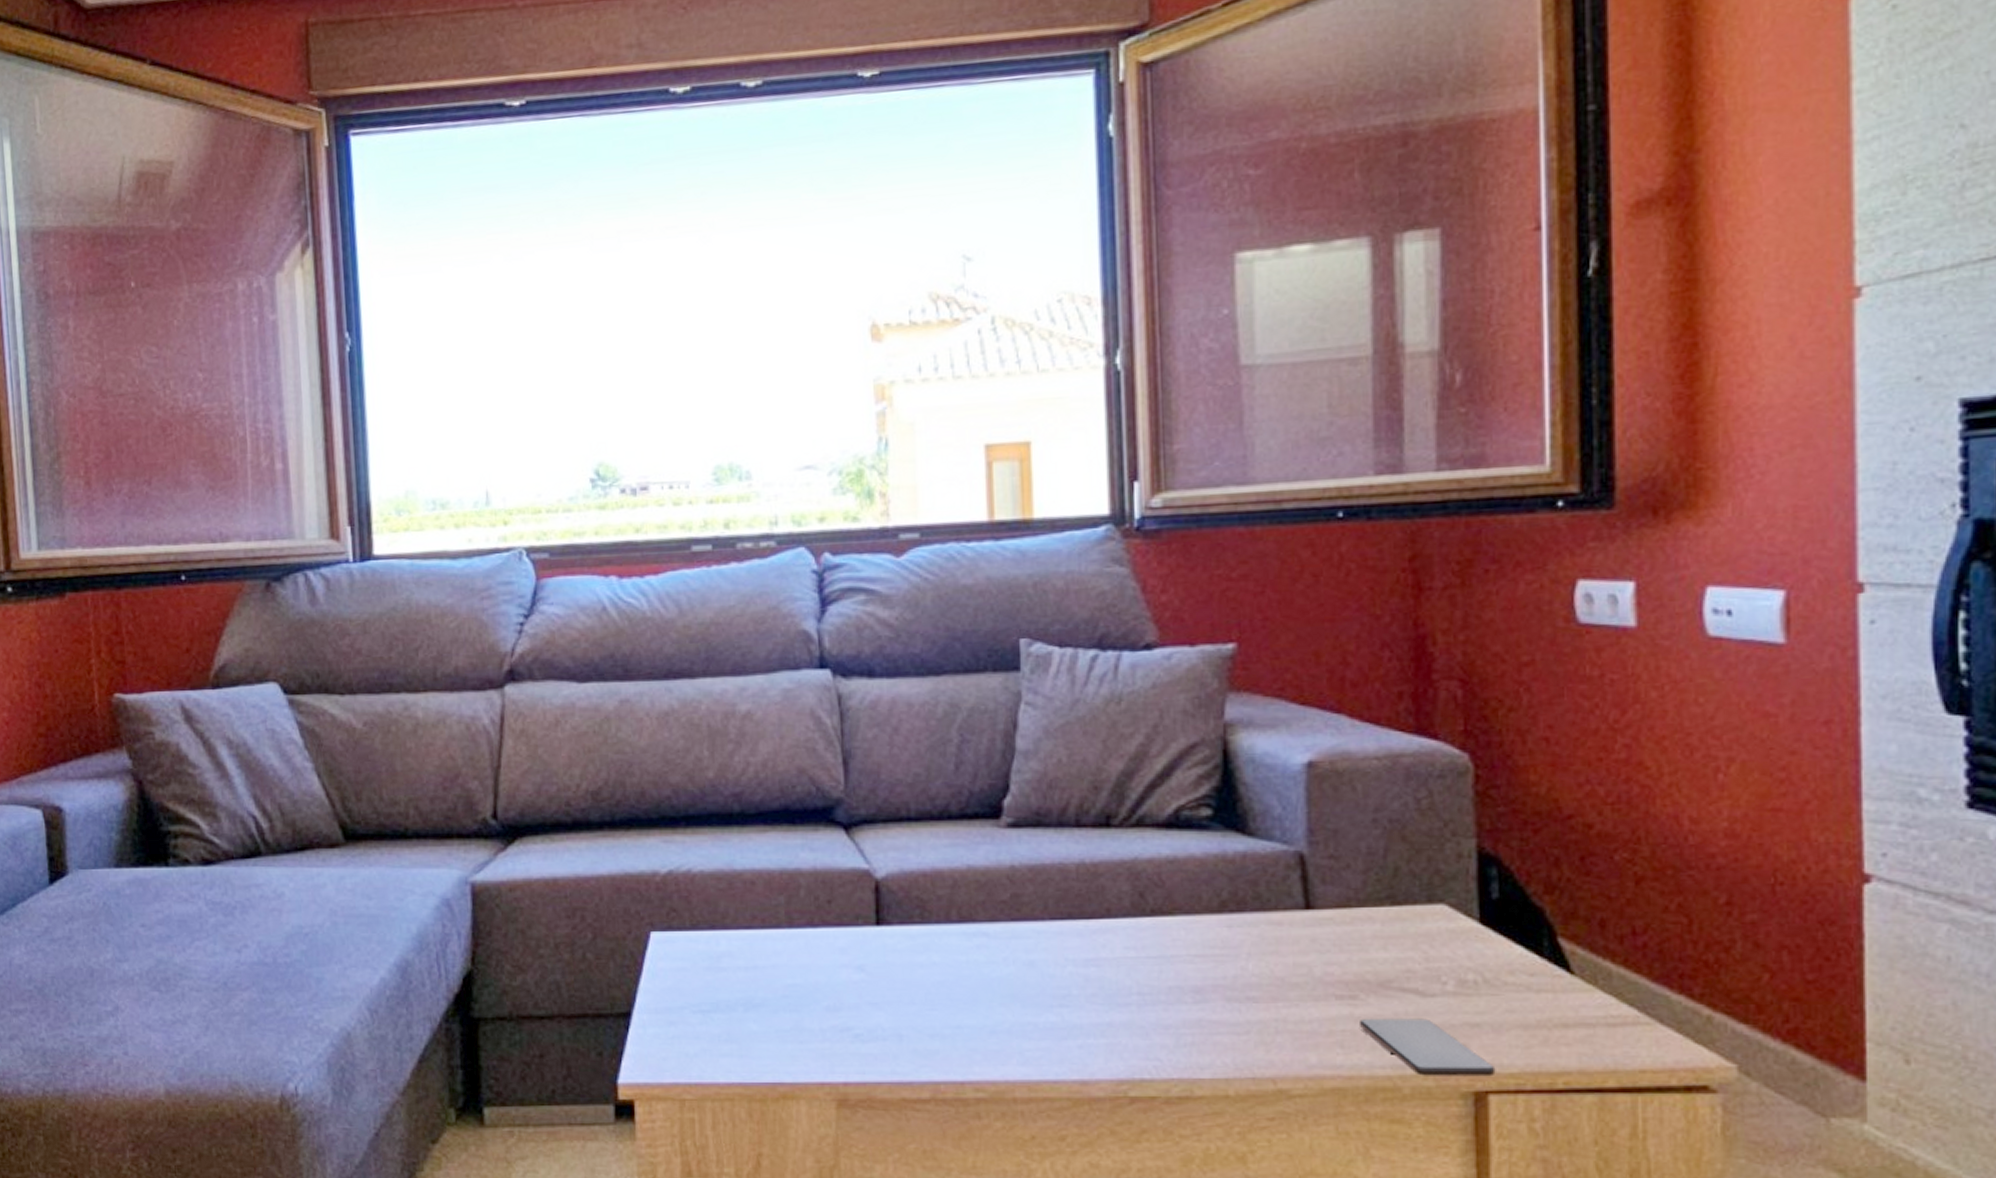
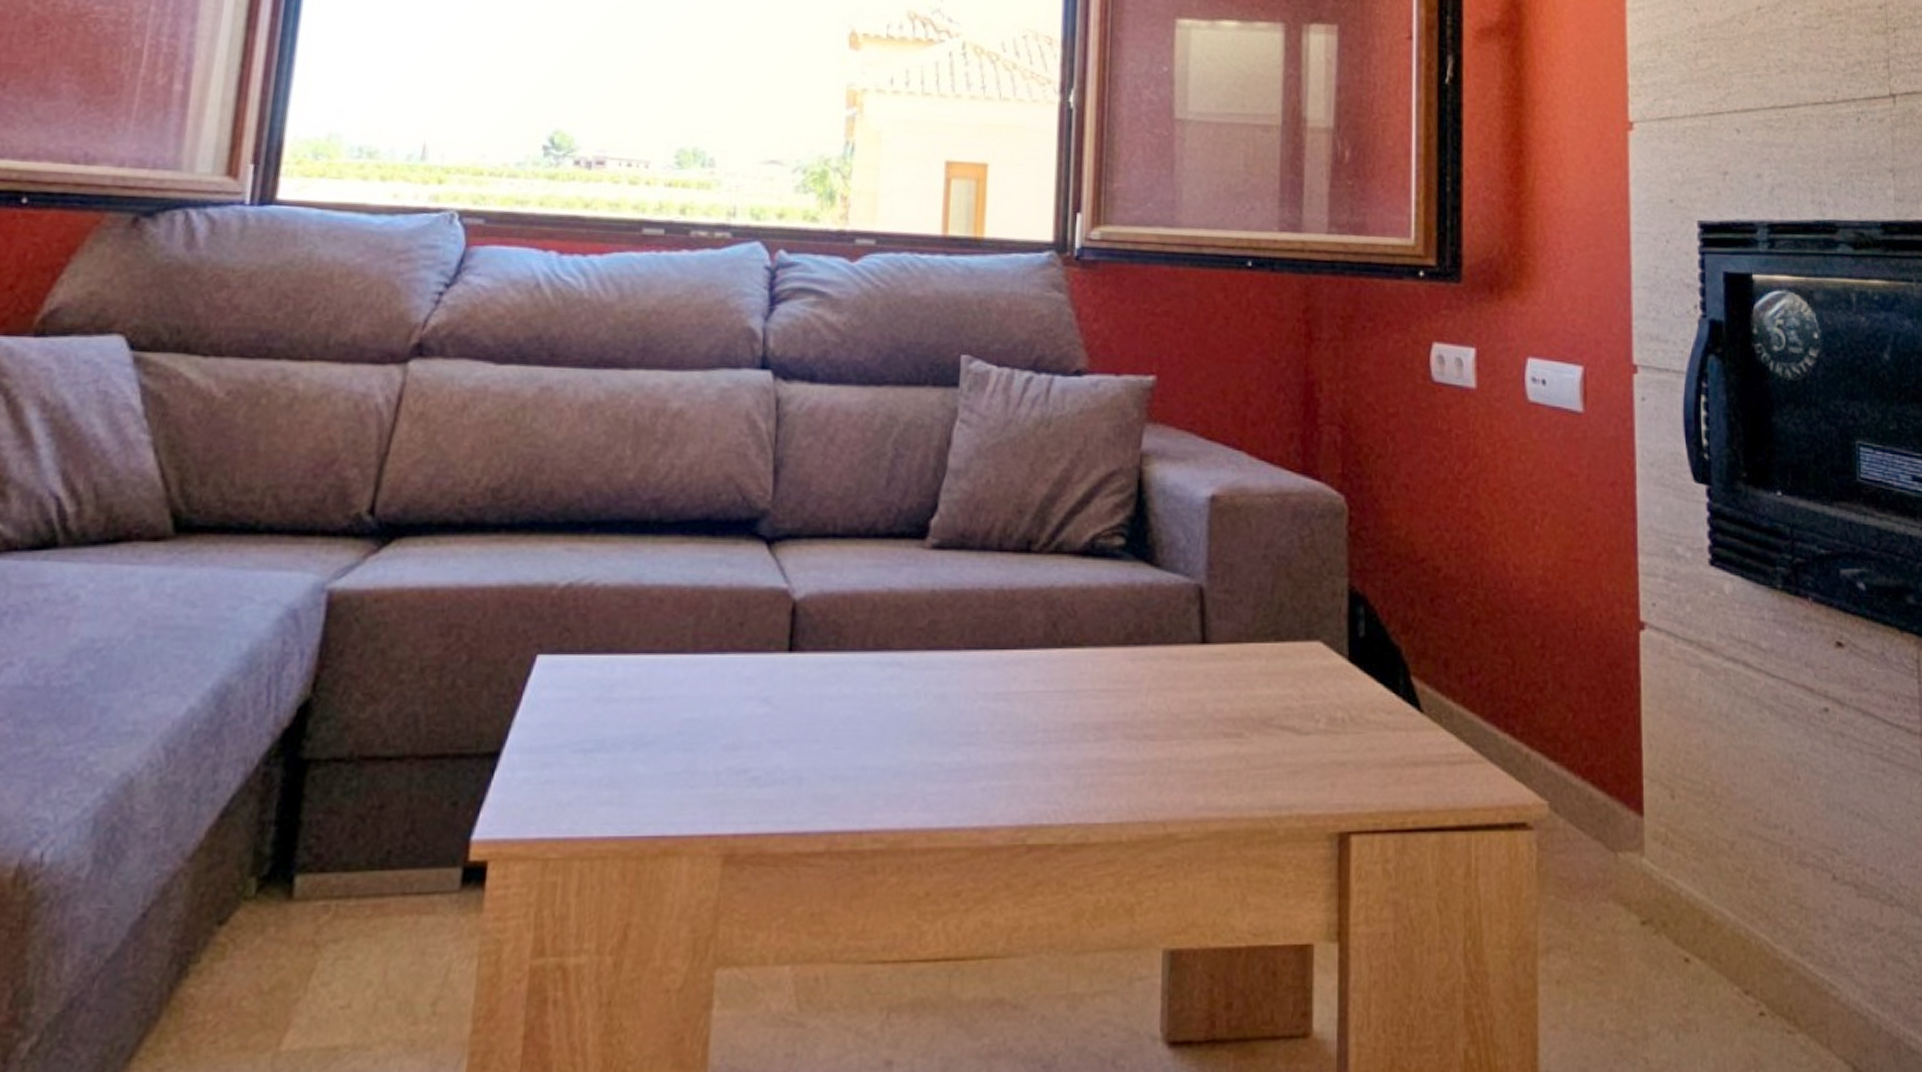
smartphone: present [1358,1018,1496,1077] -> none [1242,757,1357,817]

